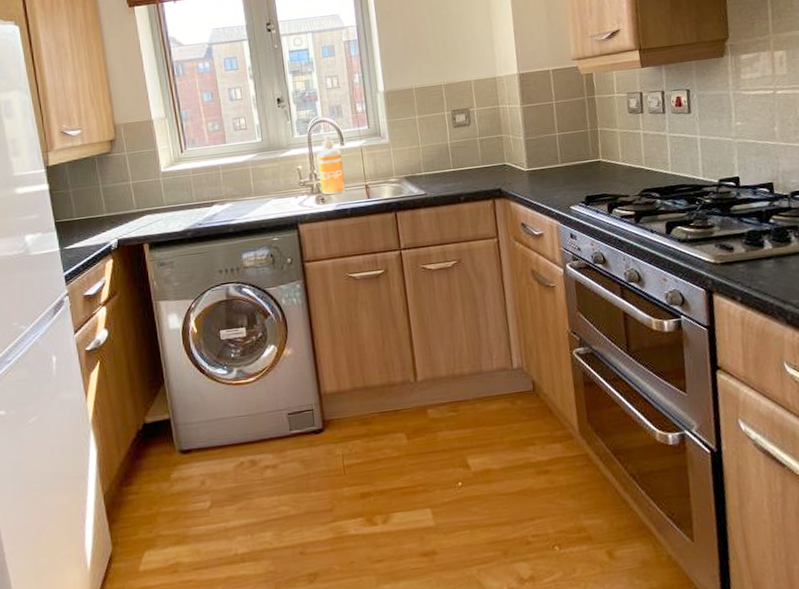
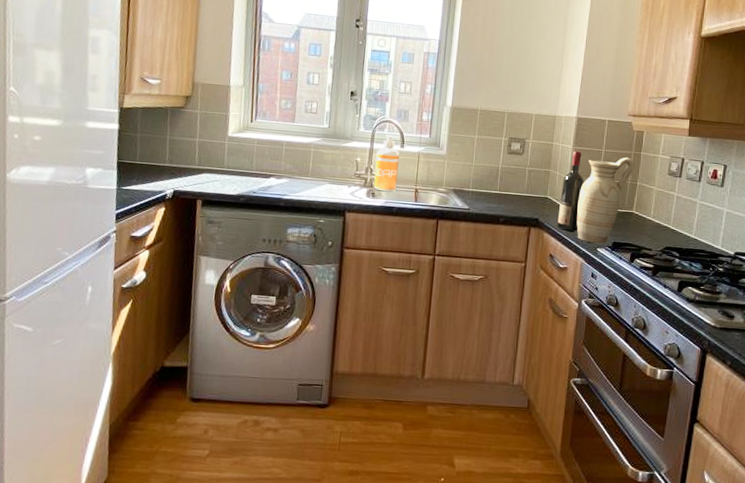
wine bottle: none [518,108,546,195] -> present [557,150,585,231]
ceramic jug: none [538,103,591,203] -> present [576,156,635,244]

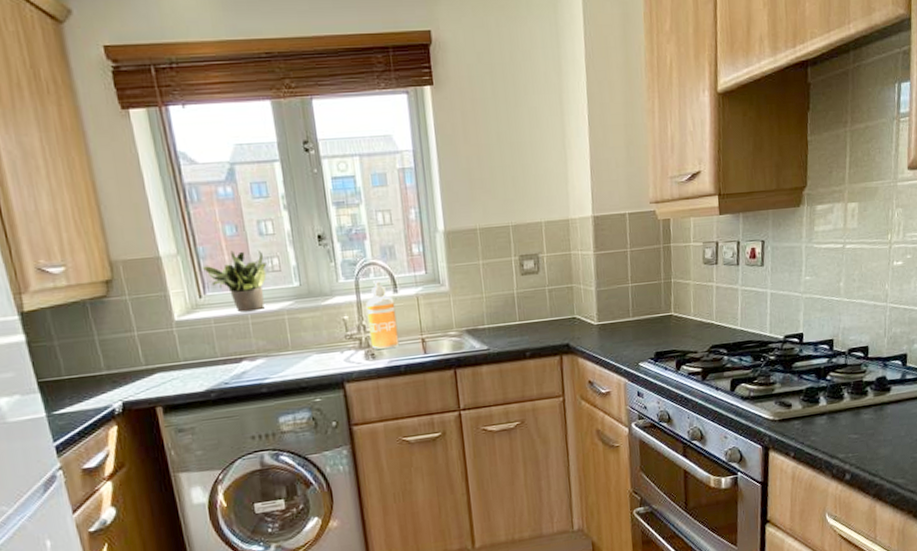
potted plant: none [258,91,307,141] -> present [201,249,267,314]
wine bottle: present [557,150,585,231] -> none [589,256,615,351]
ceramic jug: present [576,156,635,244] -> none [609,252,666,359]

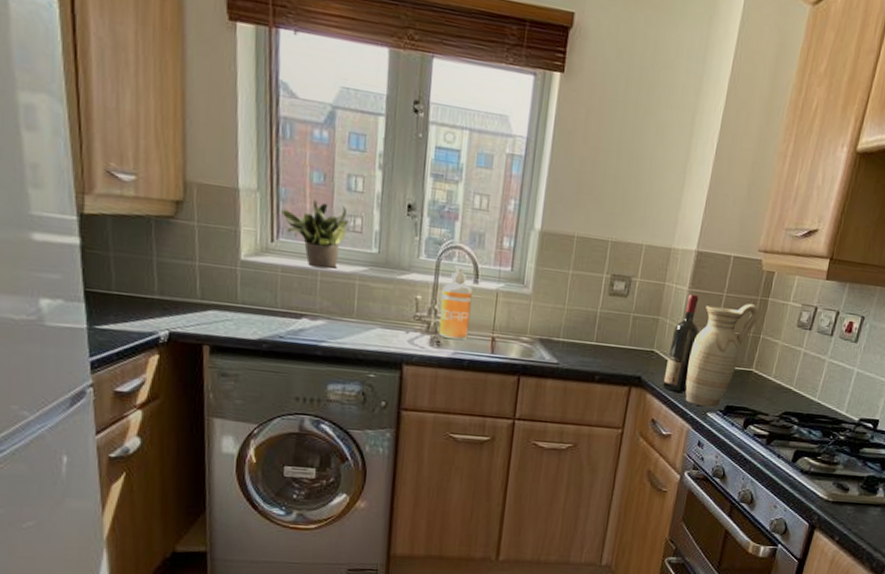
wine bottle: none [589,256,615,351] -> present [662,293,700,392]
ceramic jug: none [609,252,666,359] -> present [685,303,760,408]

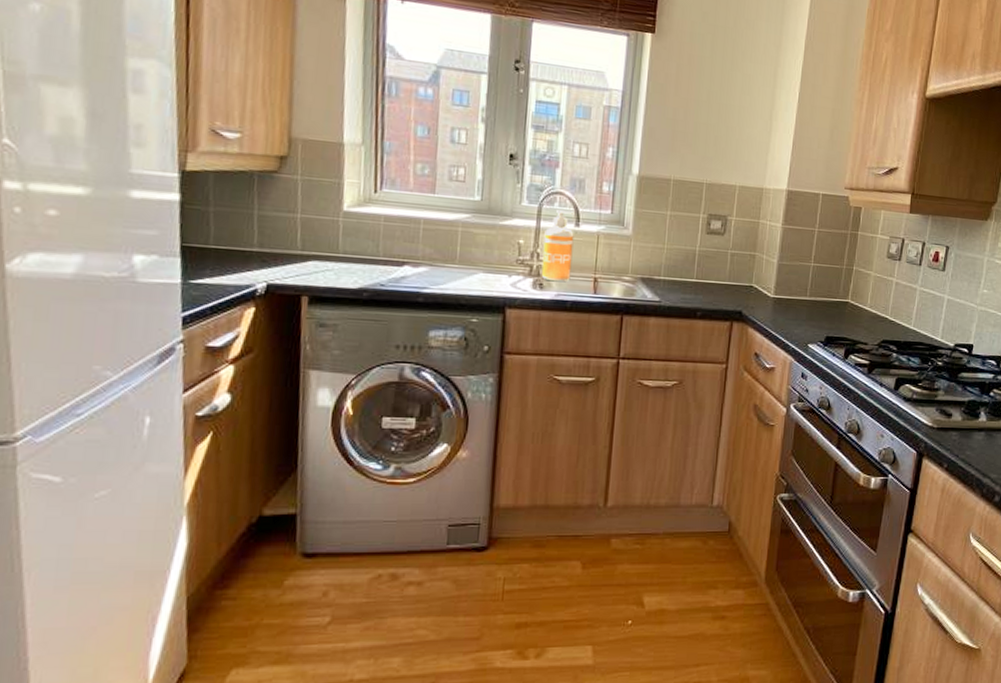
potted plant: present [279,199,349,270] -> none [383,151,452,218]
wine bottle: present [662,293,700,392] -> none [763,230,795,325]
ceramic jug: present [685,303,760,408] -> none [785,237,851,339]

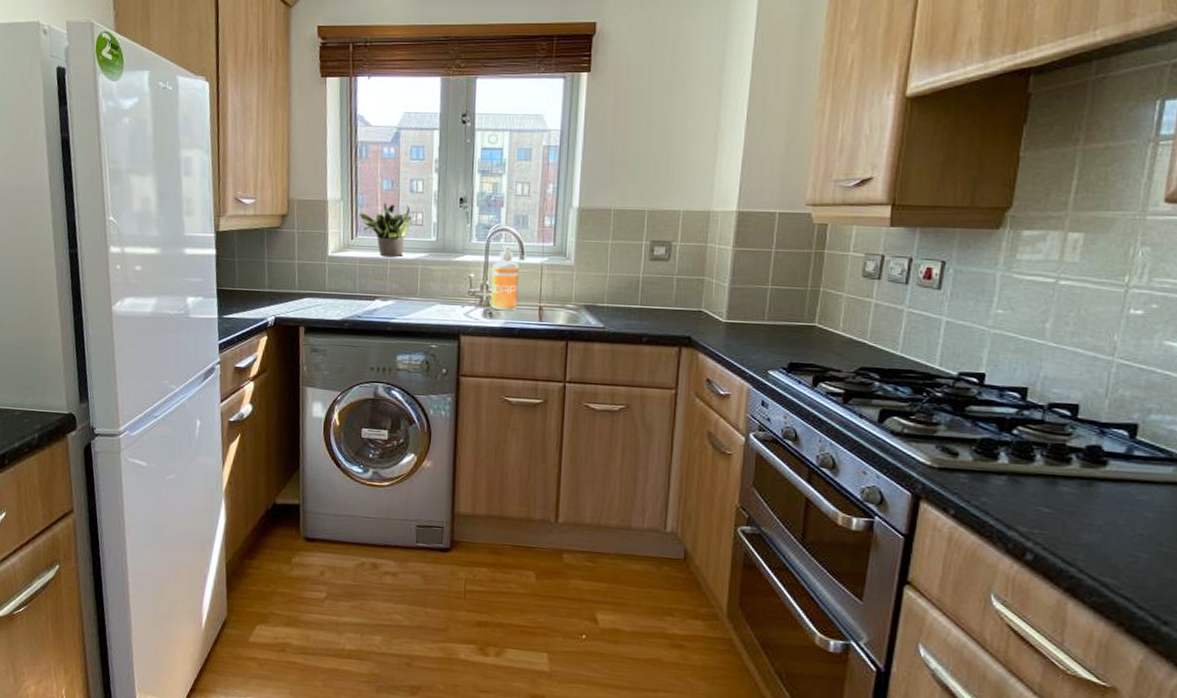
potted plant: none [383,151,452,218] -> present [358,202,412,259]

